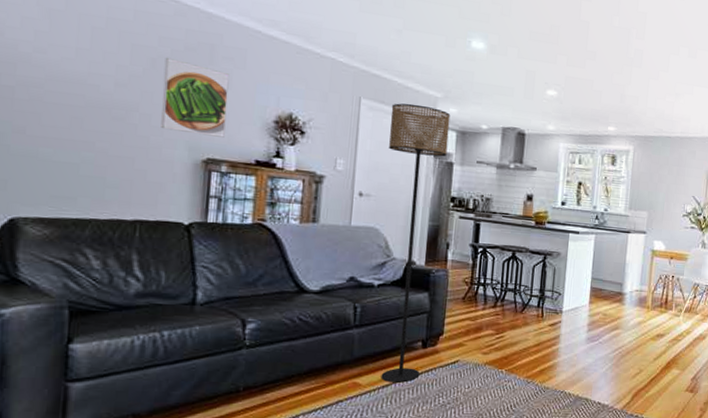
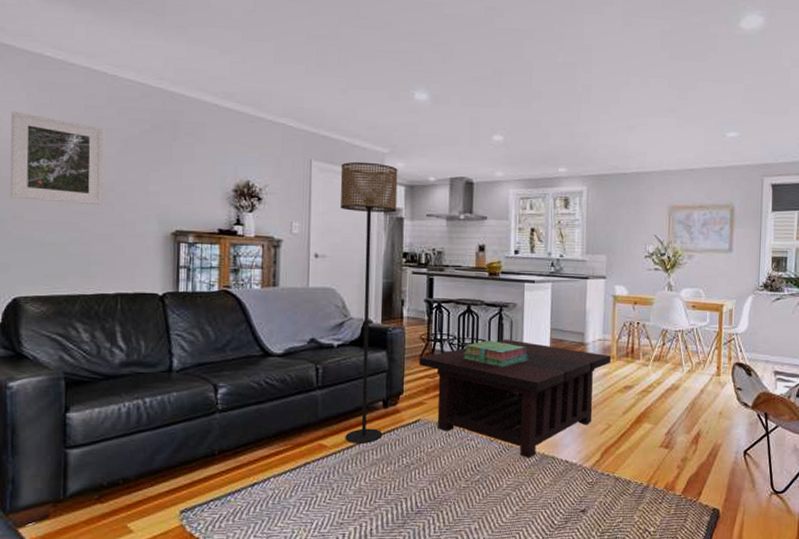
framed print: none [11,15,129,126] -> present [10,112,104,206]
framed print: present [161,58,230,138] -> none [134,138,192,209]
coffee table: none [460,286,647,399] -> present [419,339,612,458]
stack of books: none [505,287,569,313] -> present [463,341,528,367]

